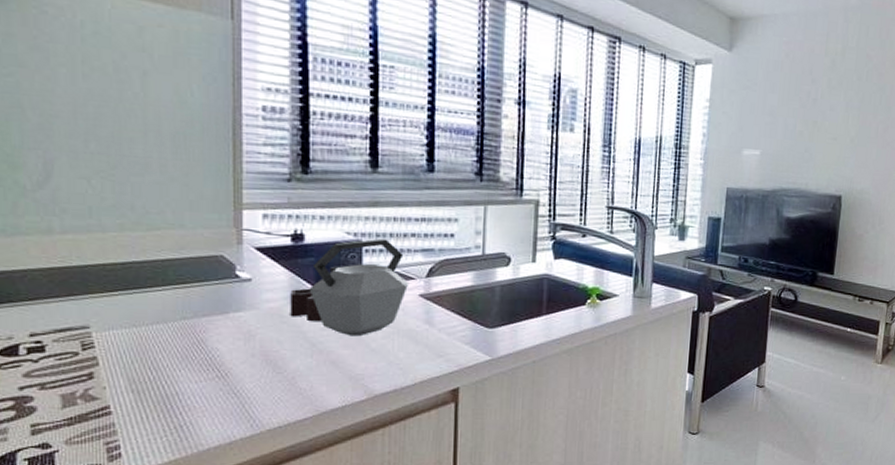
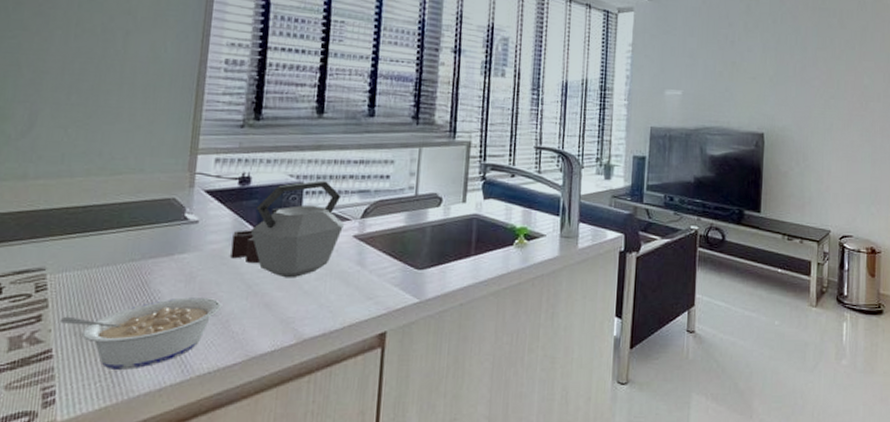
legume: none [113,354,285,425] -> present [59,296,221,370]

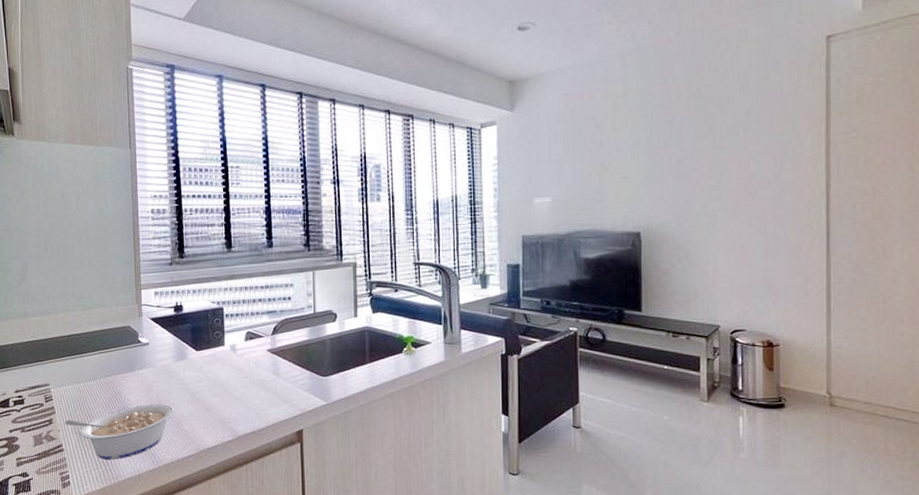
kettle: present [230,180,345,278] -> none [175,305,260,387]

